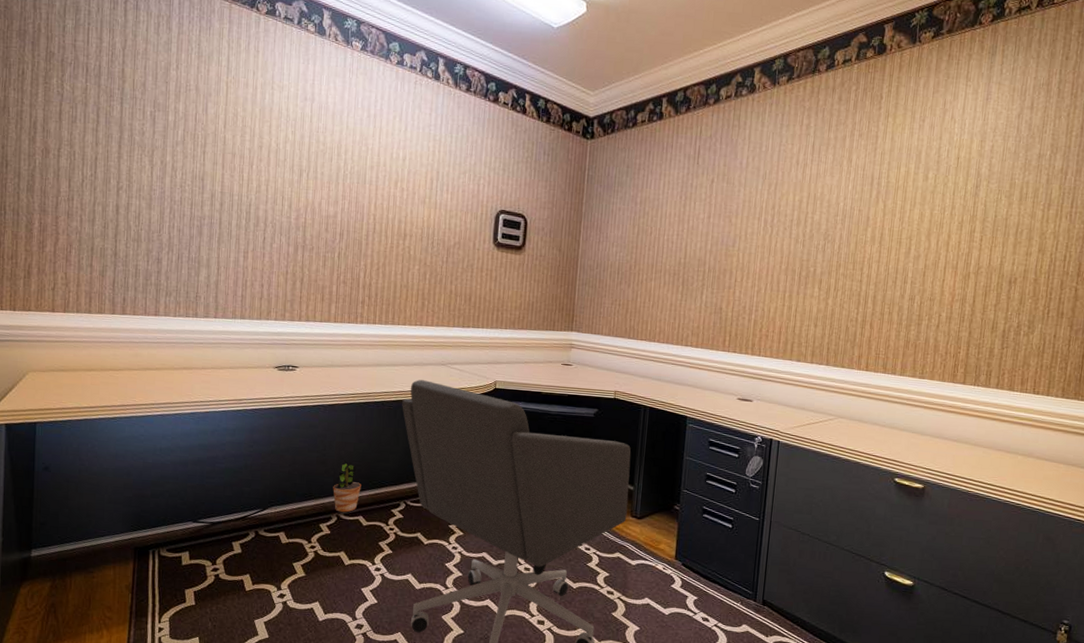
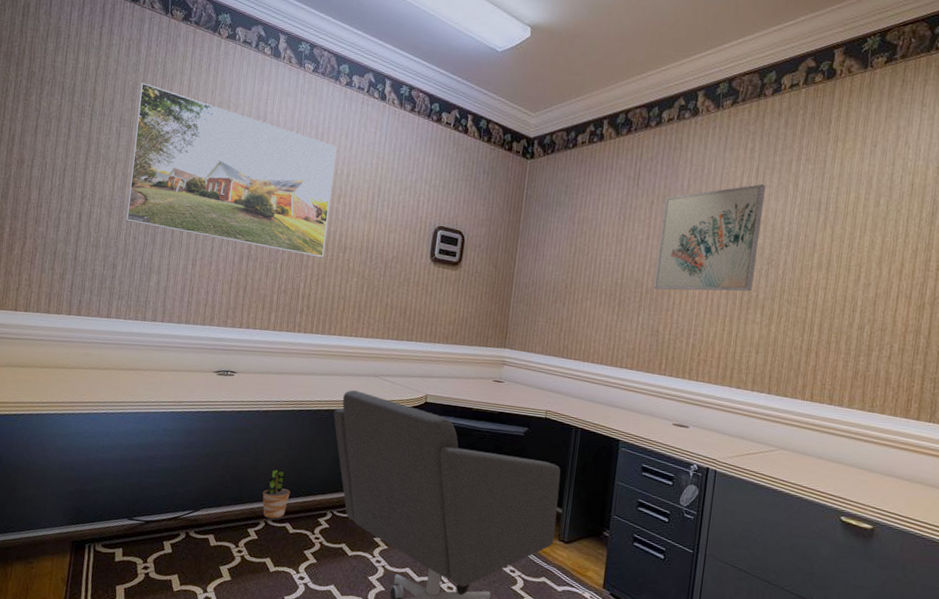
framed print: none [168,63,391,246] -> present [126,82,337,258]
wall art: none [715,160,822,268] -> present [653,184,766,292]

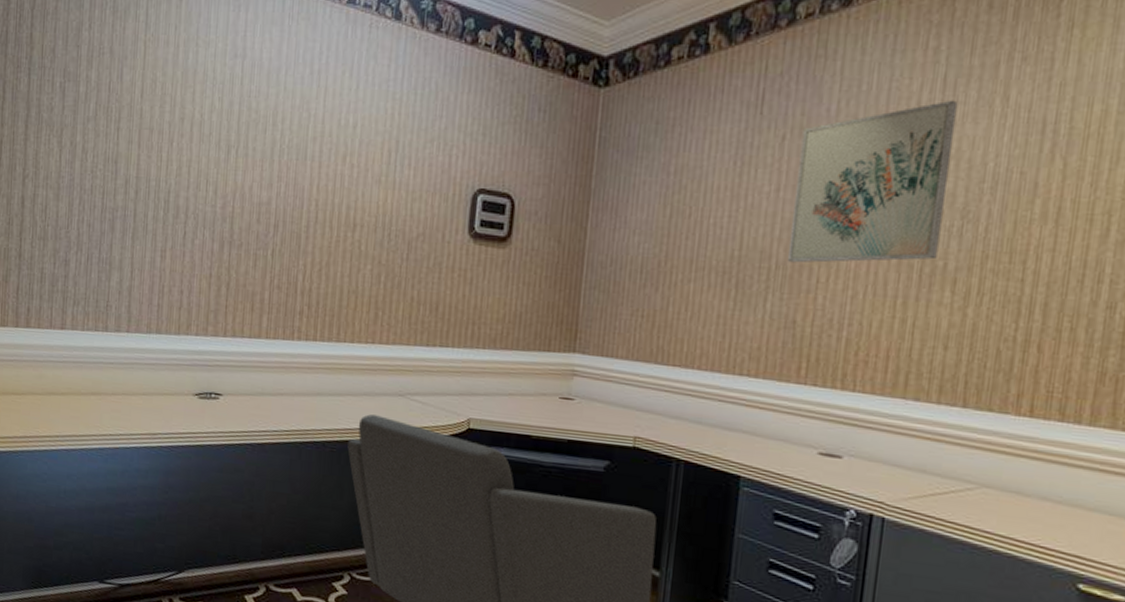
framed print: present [126,82,337,258] -> none [77,22,339,240]
potted plant: present [262,466,290,519] -> none [261,515,296,583]

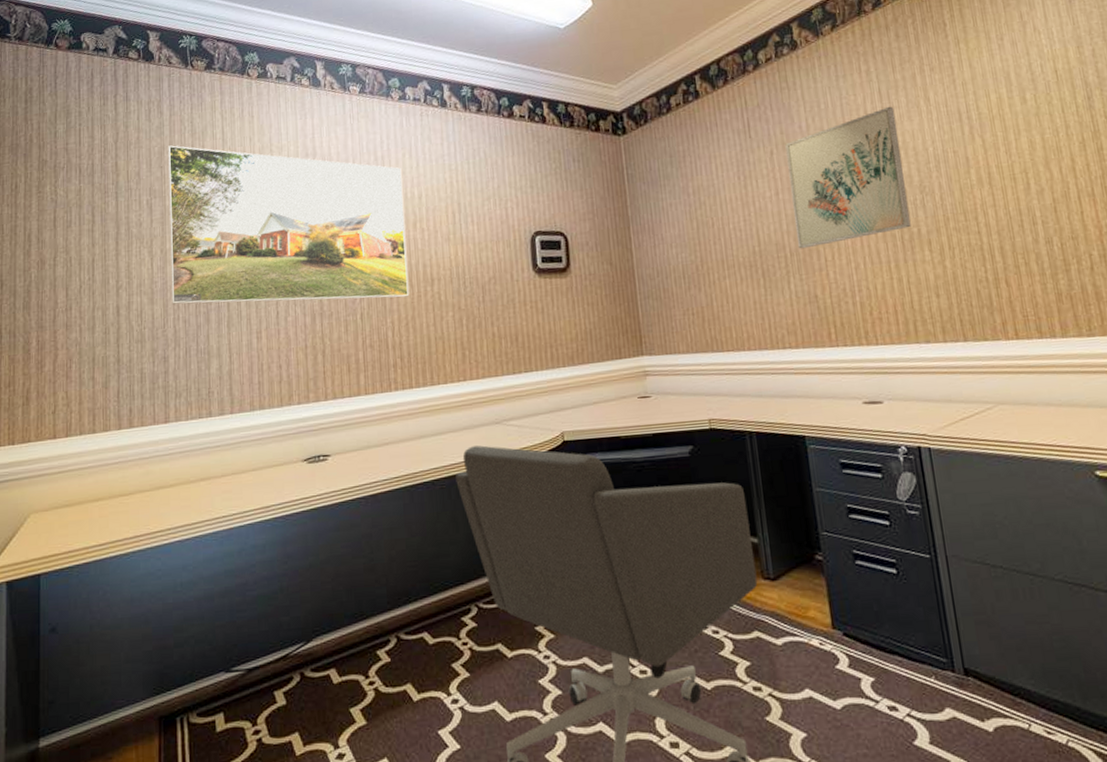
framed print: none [77,22,339,240] -> present [168,145,410,305]

